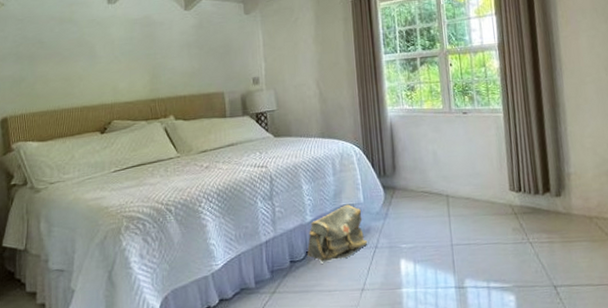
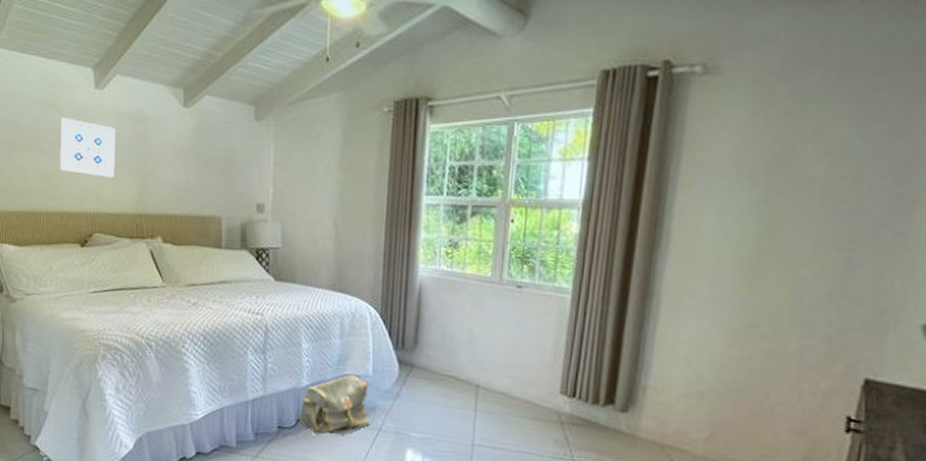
wall art: none [78,29,128,73] -> present [59,117,116,178]

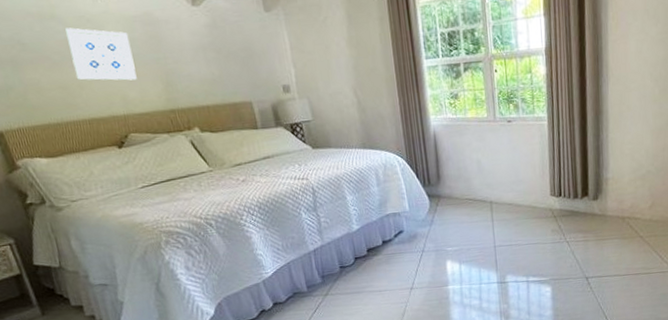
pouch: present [298,374,371,436] -> none [356,212,415,268]

